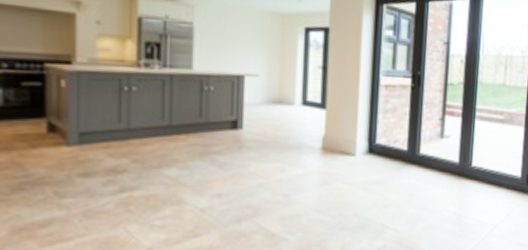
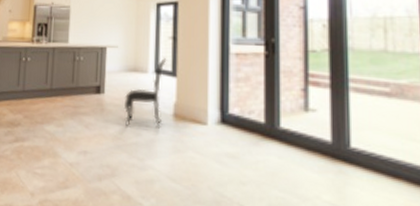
dining chair: none [268,88,316,163] -> present [125,57,167,129]

